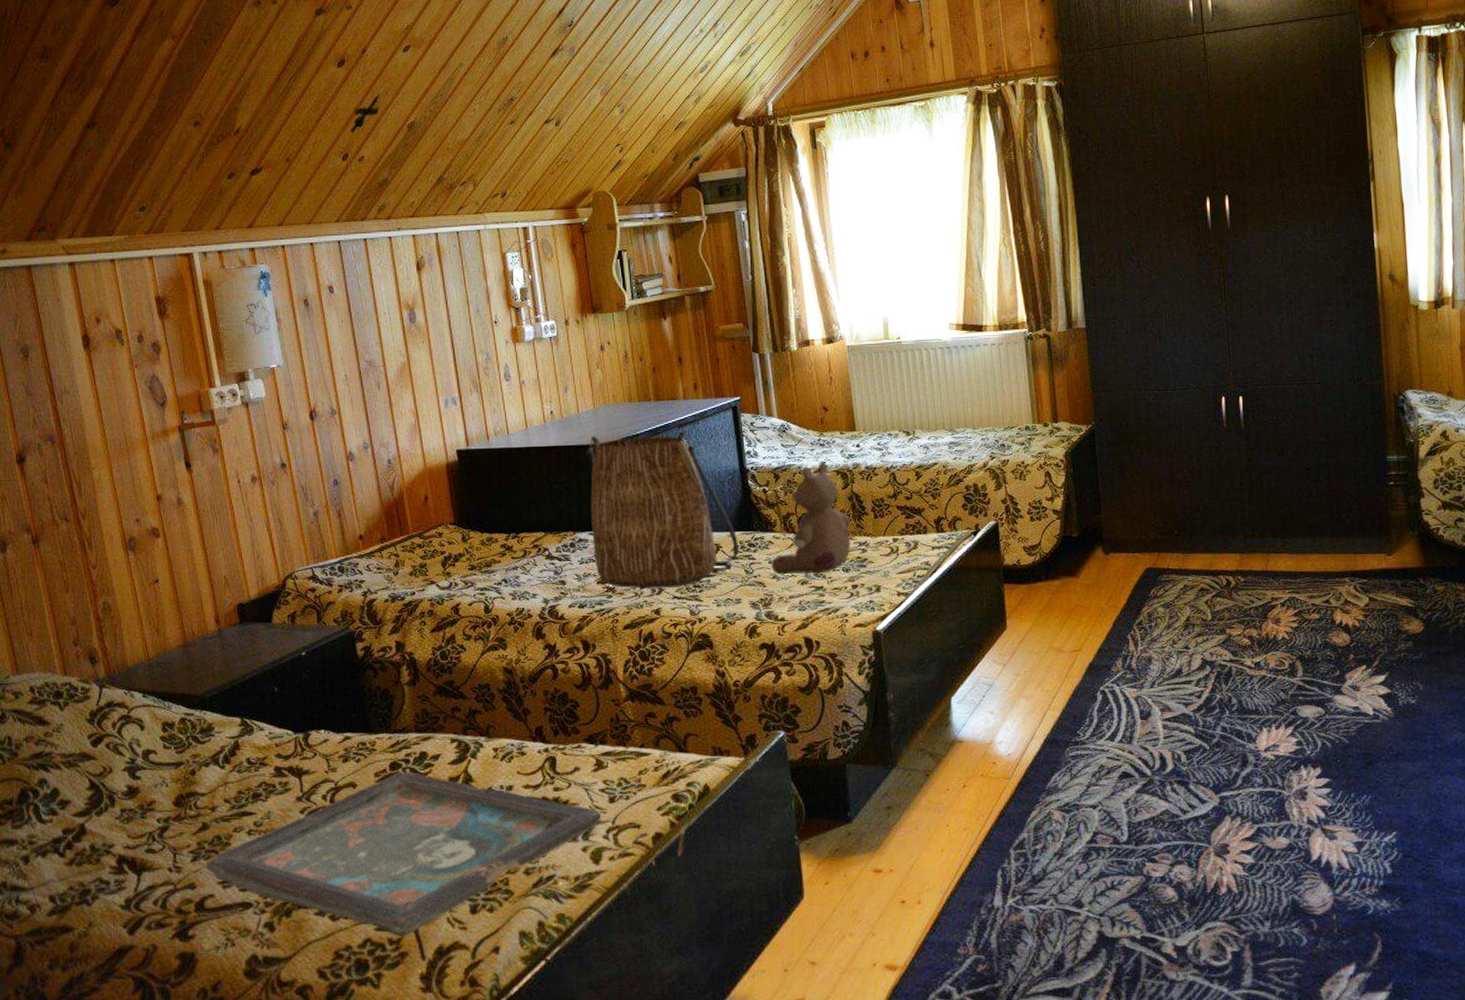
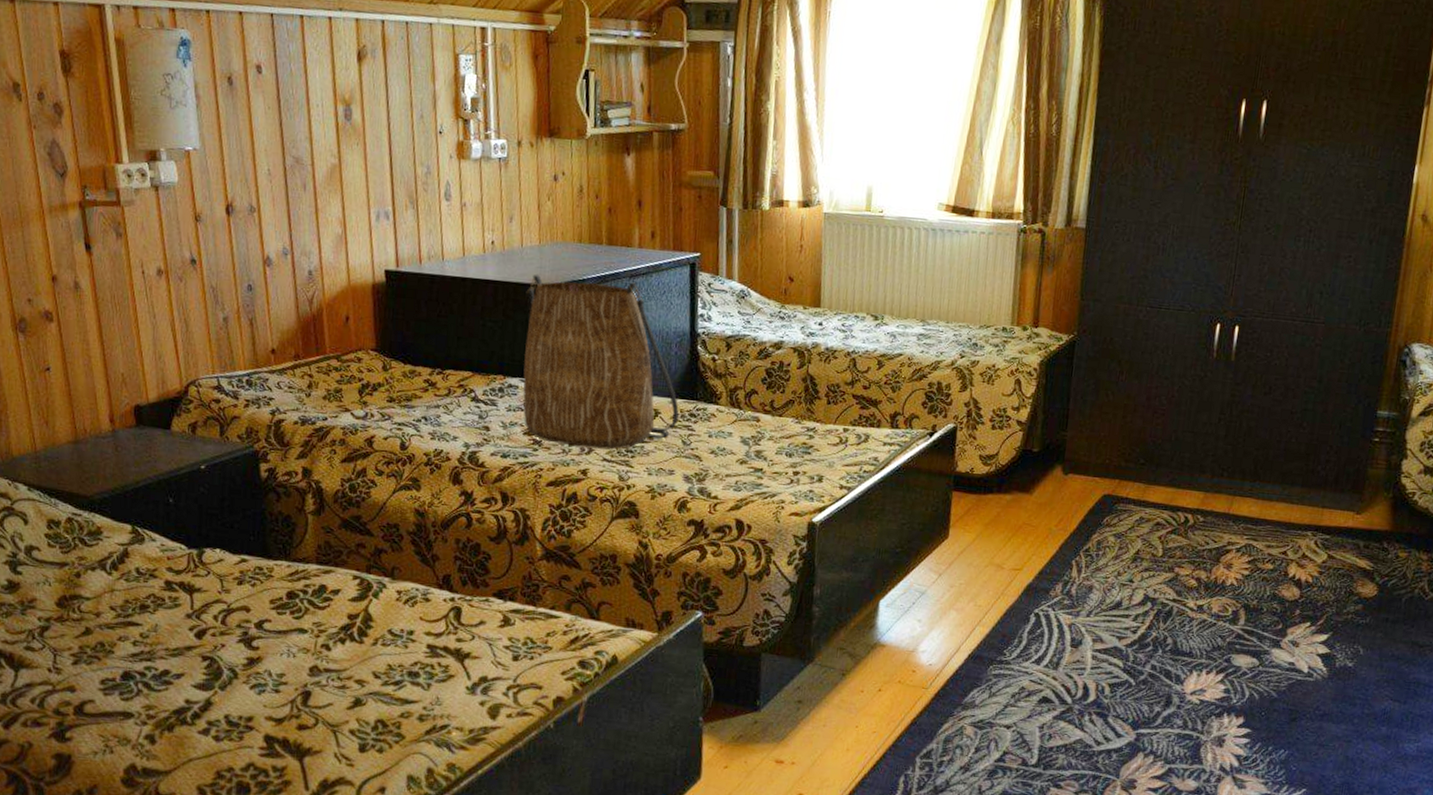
decorative tray: present [206,771,602,937] -> none [87,602,504,766]
stuffed bear: present [771,461,851,574] -> none [710,335,801,455]

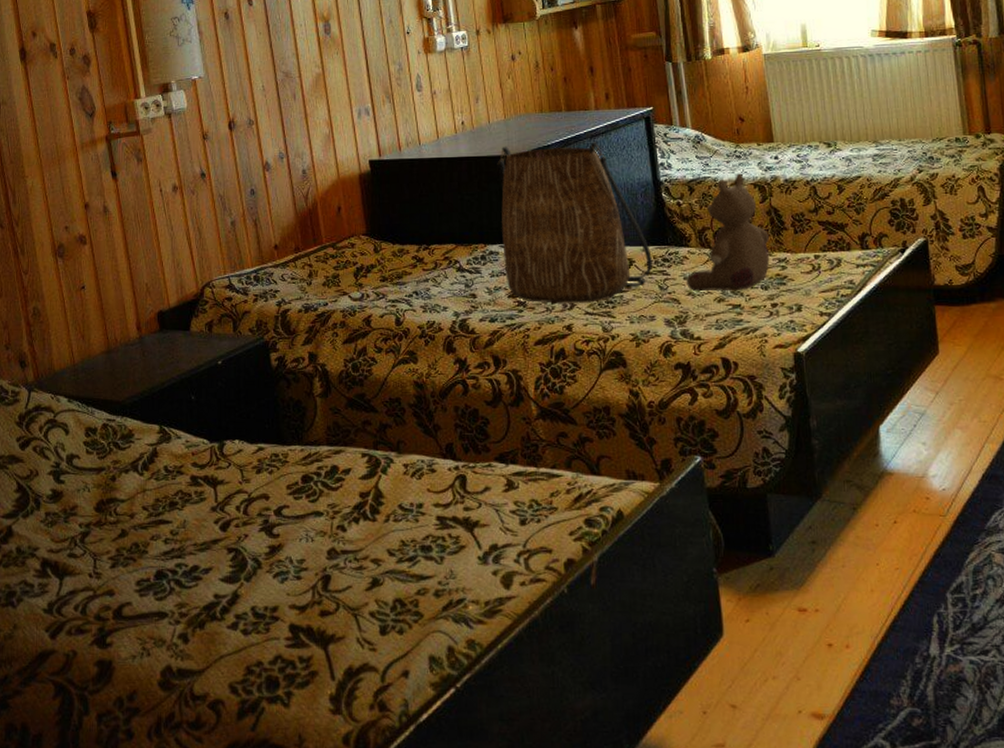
stuffed bear: none [710,335,801,455] -> present [686,173,770,291]

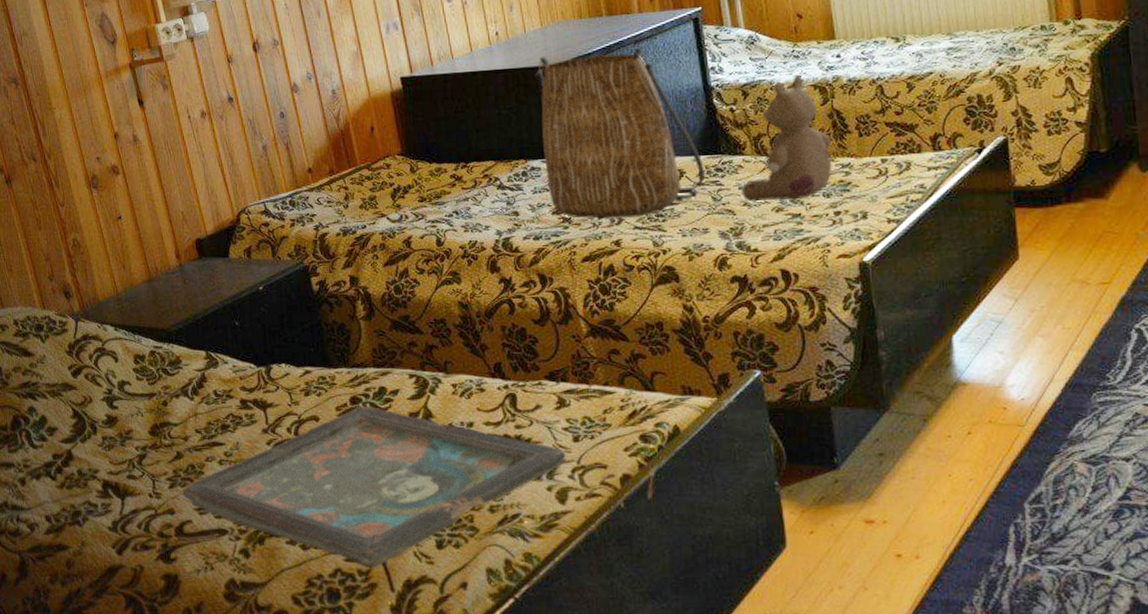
decorative tray: none [124,485,513,656] -> present [182,406,566,569]

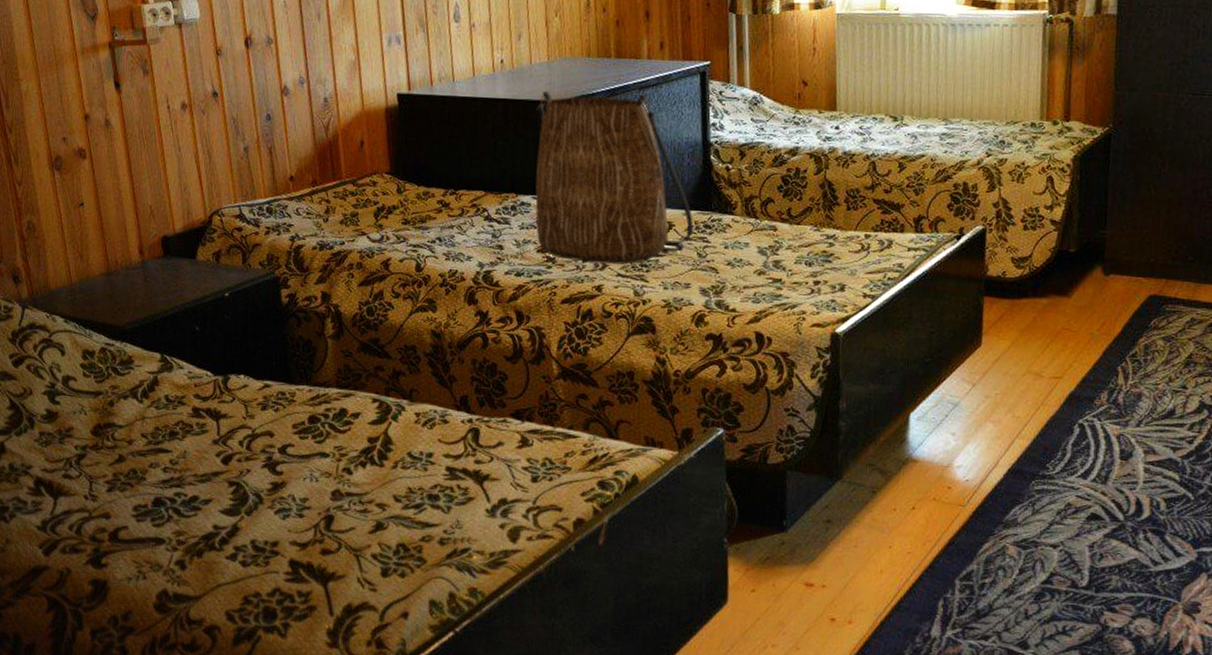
decorative tray: present [182,406,566,569] -> none [121,426,523,591]
stuffed bear: present [741,74,832,201] -> none [727,141,820,265]

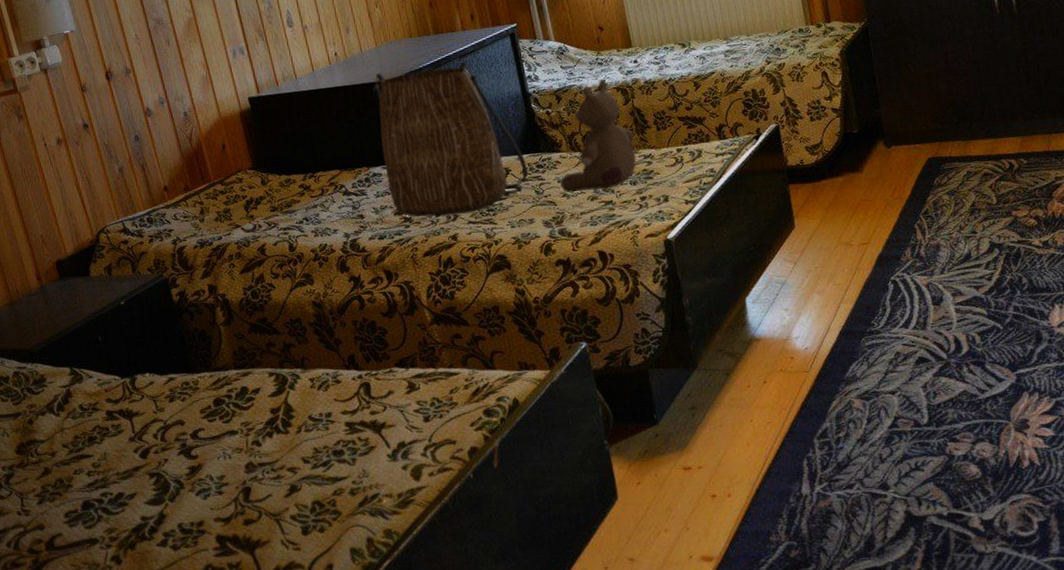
stuffed bear: none [727,141,820,265] -> present [560,79,637,192]

